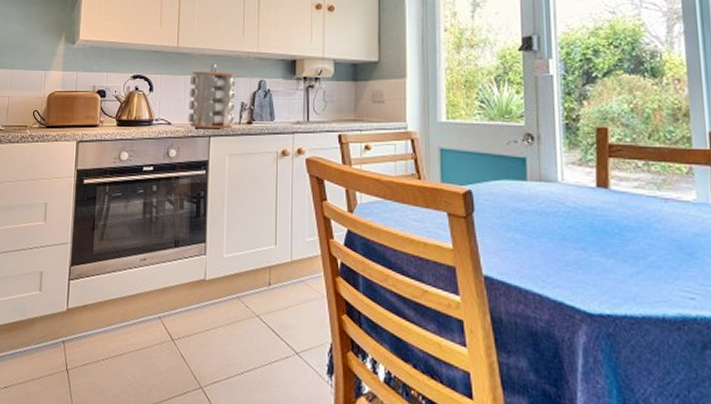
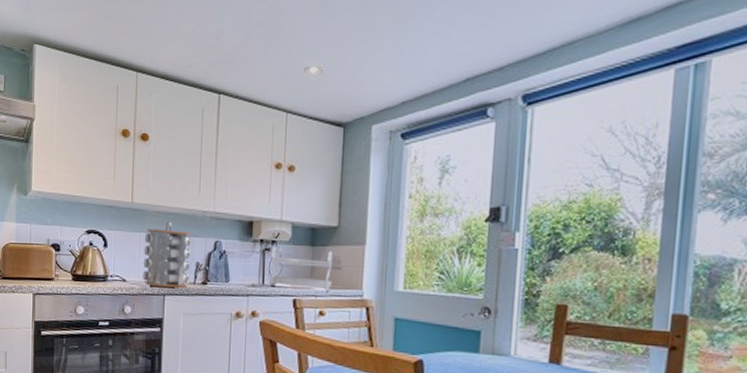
dish rack: none [313,83,376,125] -> present [268,246,334,292]

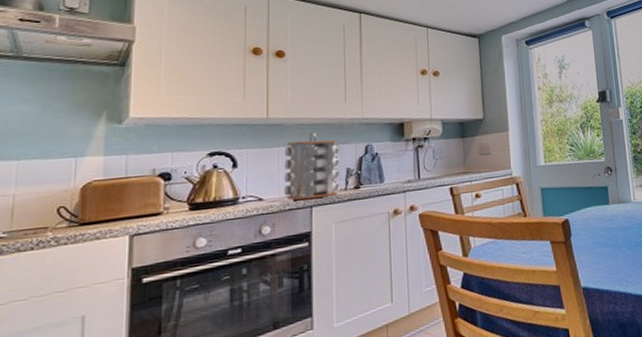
dish rack: present [268,246,334,292] -> none [423,139,484,180]

